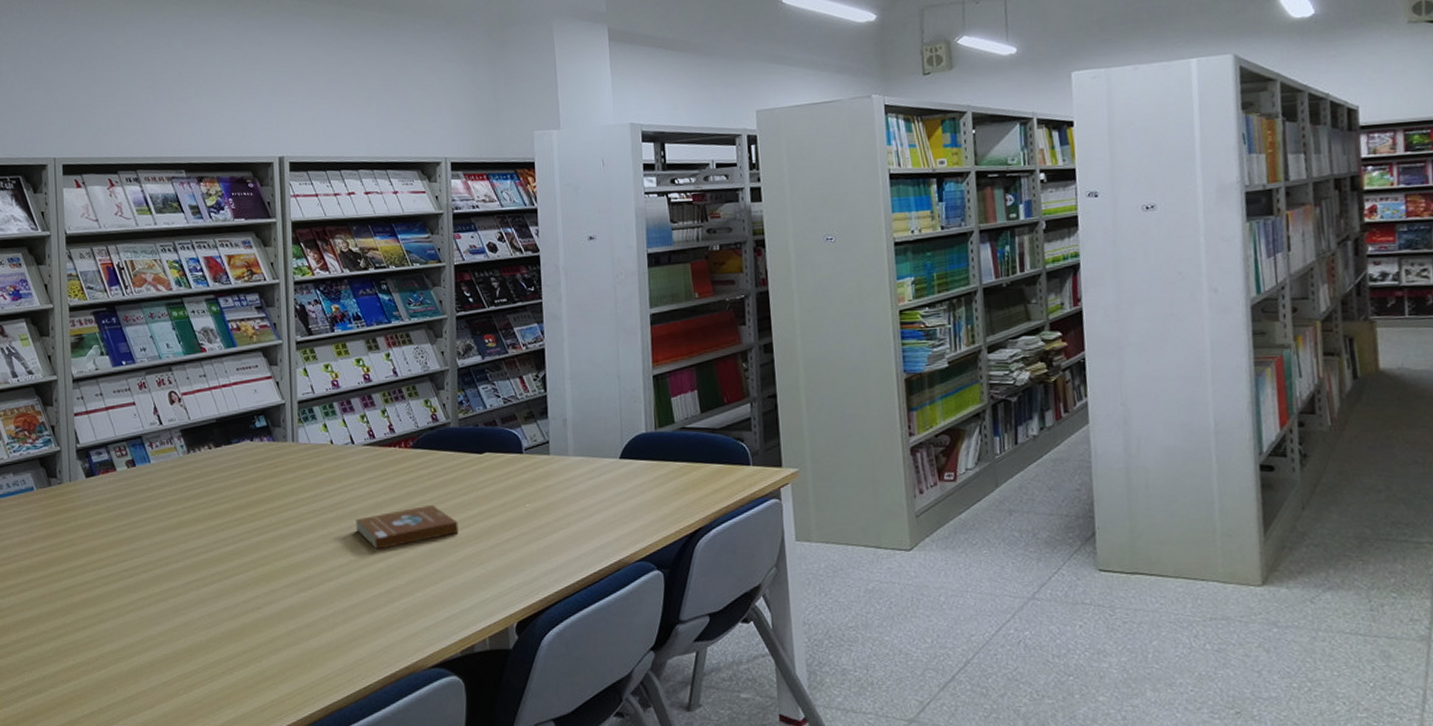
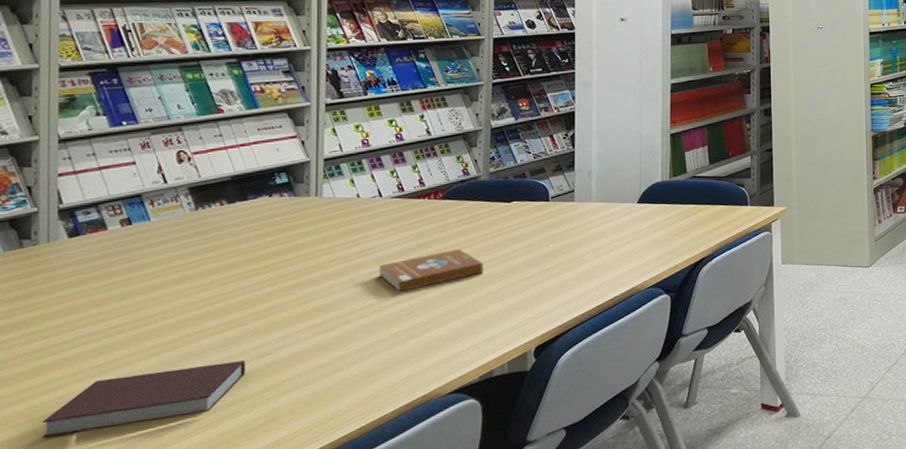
notebook: none [75,613,240,675] -> present [41,360,245,438]

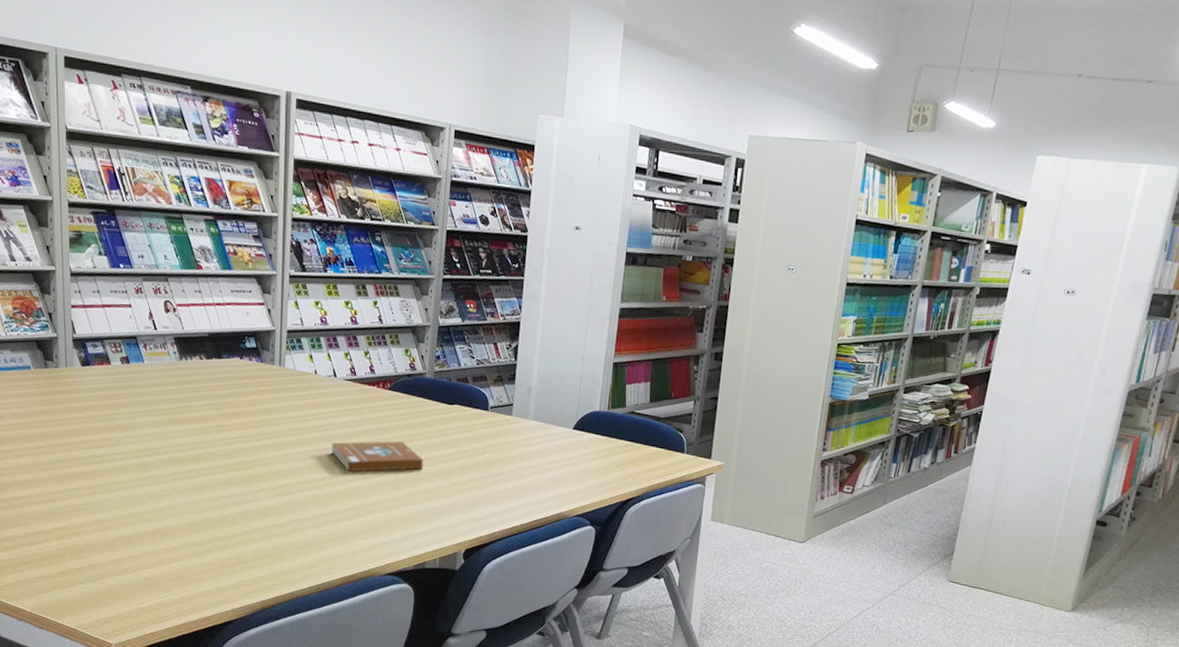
notebook: present [41,360,245,438] -> none [68,496,220,544]

